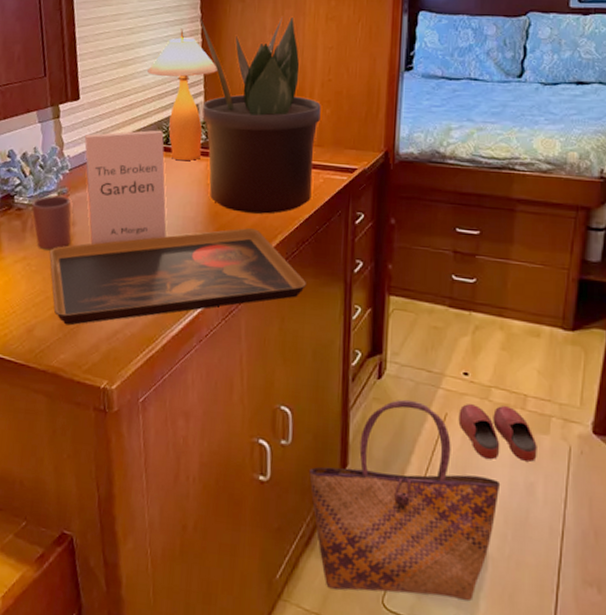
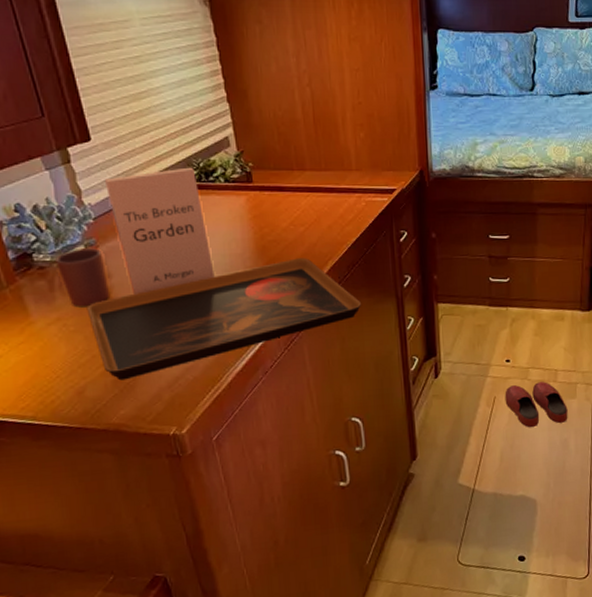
table lamp: present [147,28,218,161] -> none [165,55,243,198]
planter: present [198,14,321,214] -> none [212,37,356,243]
tote bag: present [309,399,501,602] -> none [384,391,543,561]

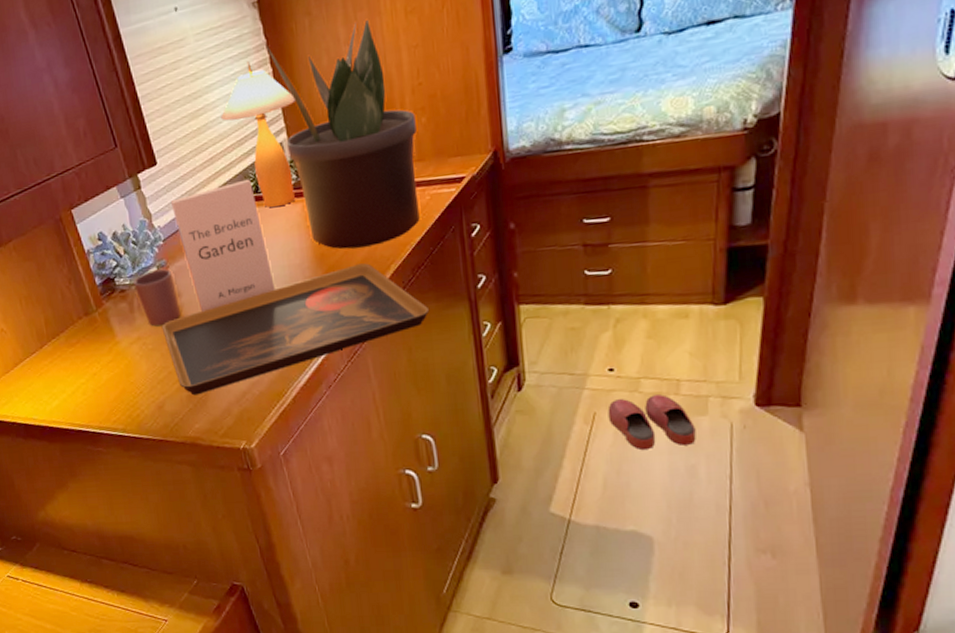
table lamp: none [165,55,243,198] -> present [221,61,295,208]
planter: none [212,37,356,243] -> present [262,20,420,249]

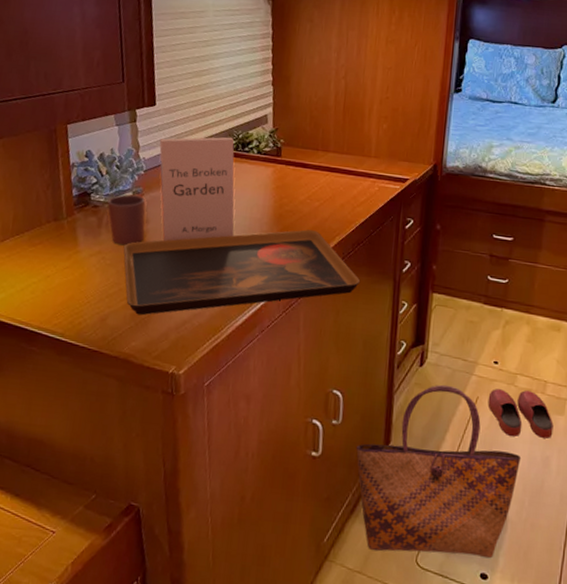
table lamp: present [221,61,295,208] -> none [221,43,286,167]
planter: present [262,20,420,249] -> none [269,31,379,218]
tote bag: none [460,406,660,595] -> present [356,384,522,559]

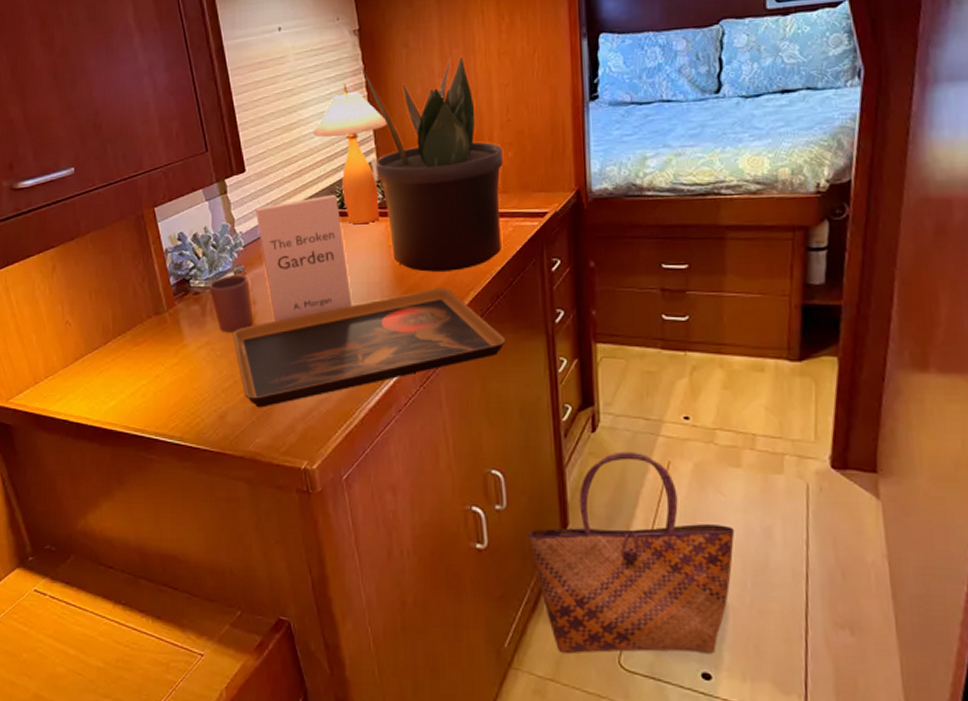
table lamp: none [221,43,286,167] -> present [313,83,387,225]
planter: none [269,31,379,218] -> present [360,57,503,272]
slippers: present [488,389,554,438] -> none [682,448,772,505]

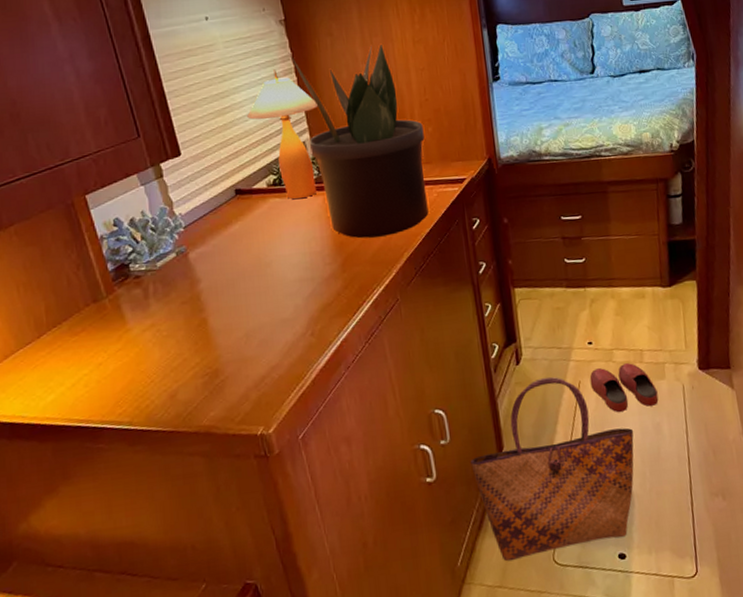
mug: present [209,275,254,333] -> none [150,255,200,313]
decorative tray: present [232,288,507,408] -> none [178,251,439,382]
book: present [255,194,352,322] -> none [193,172,296,297]
slippers: none [682,448,772,505] -> present [589,363,659,412]

